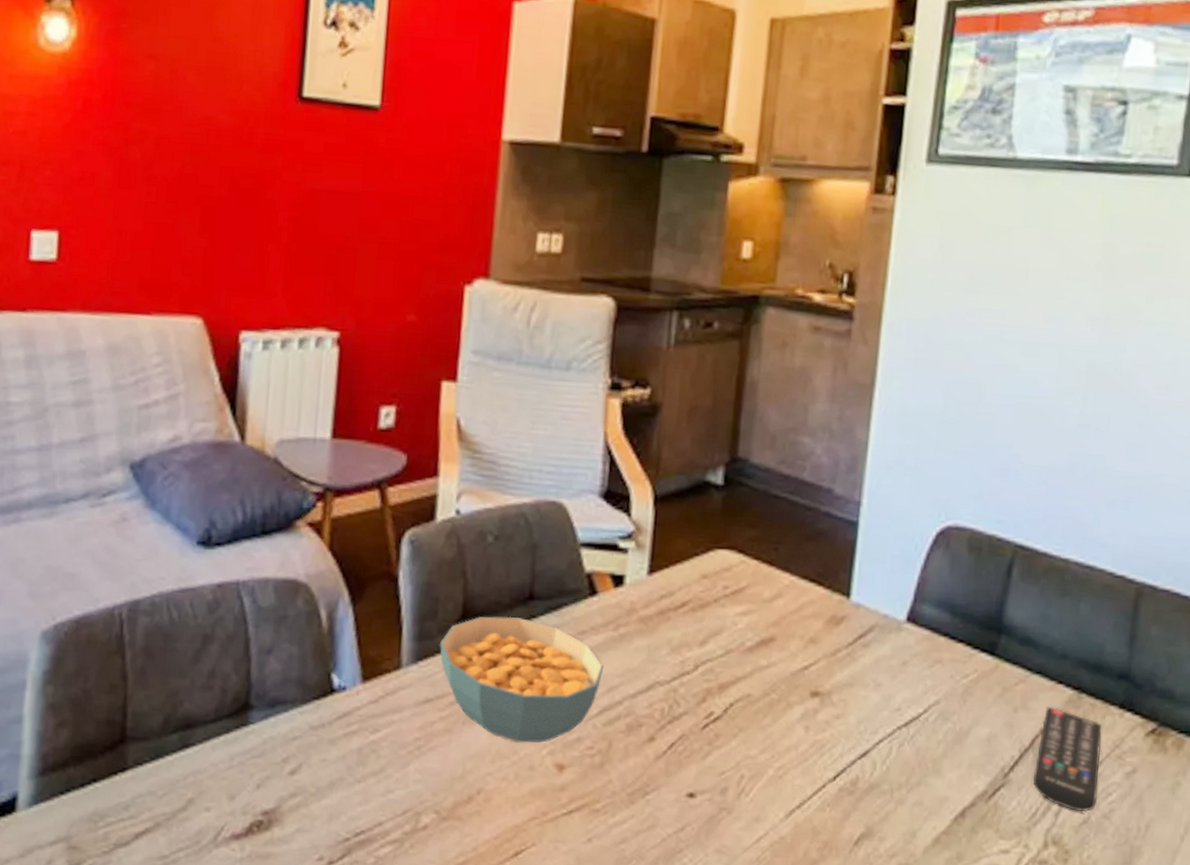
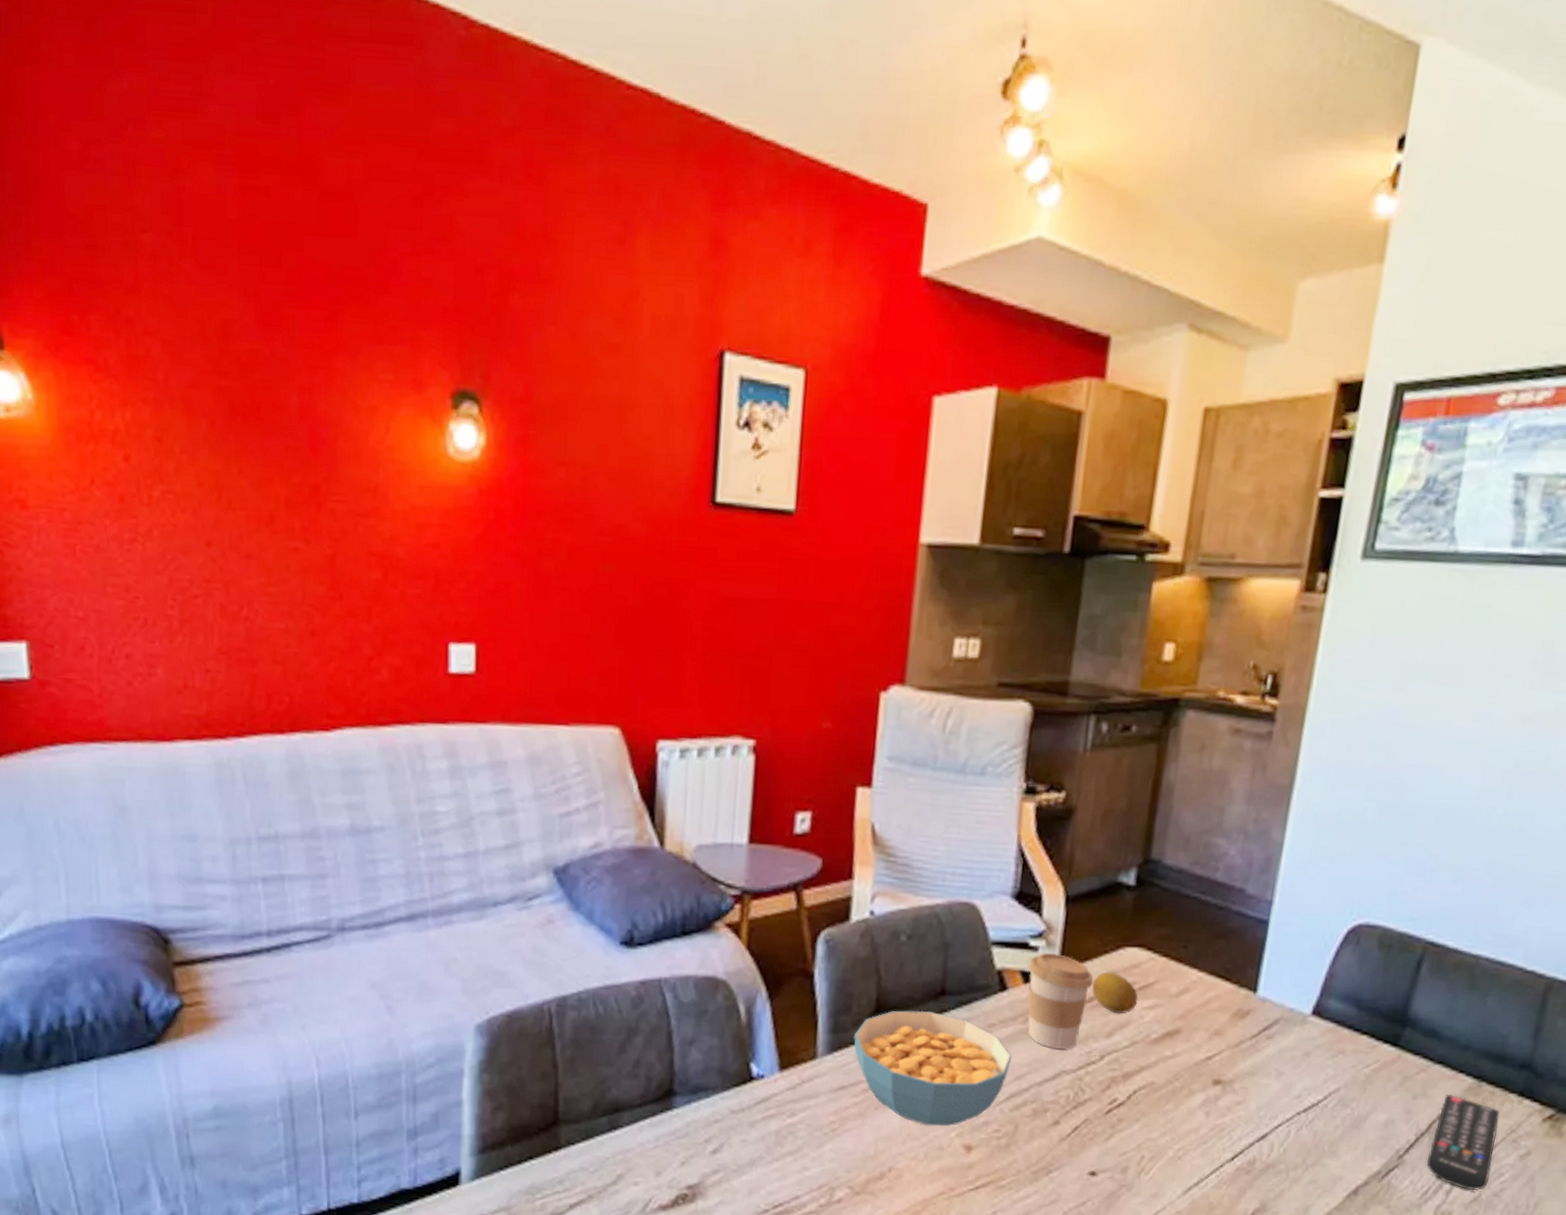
coffee cup: none [618,554,685,659] -> present [1027,952,1094,1049]
fruit: none [683,575,731,621] -> present [1091,972,1139,1014]

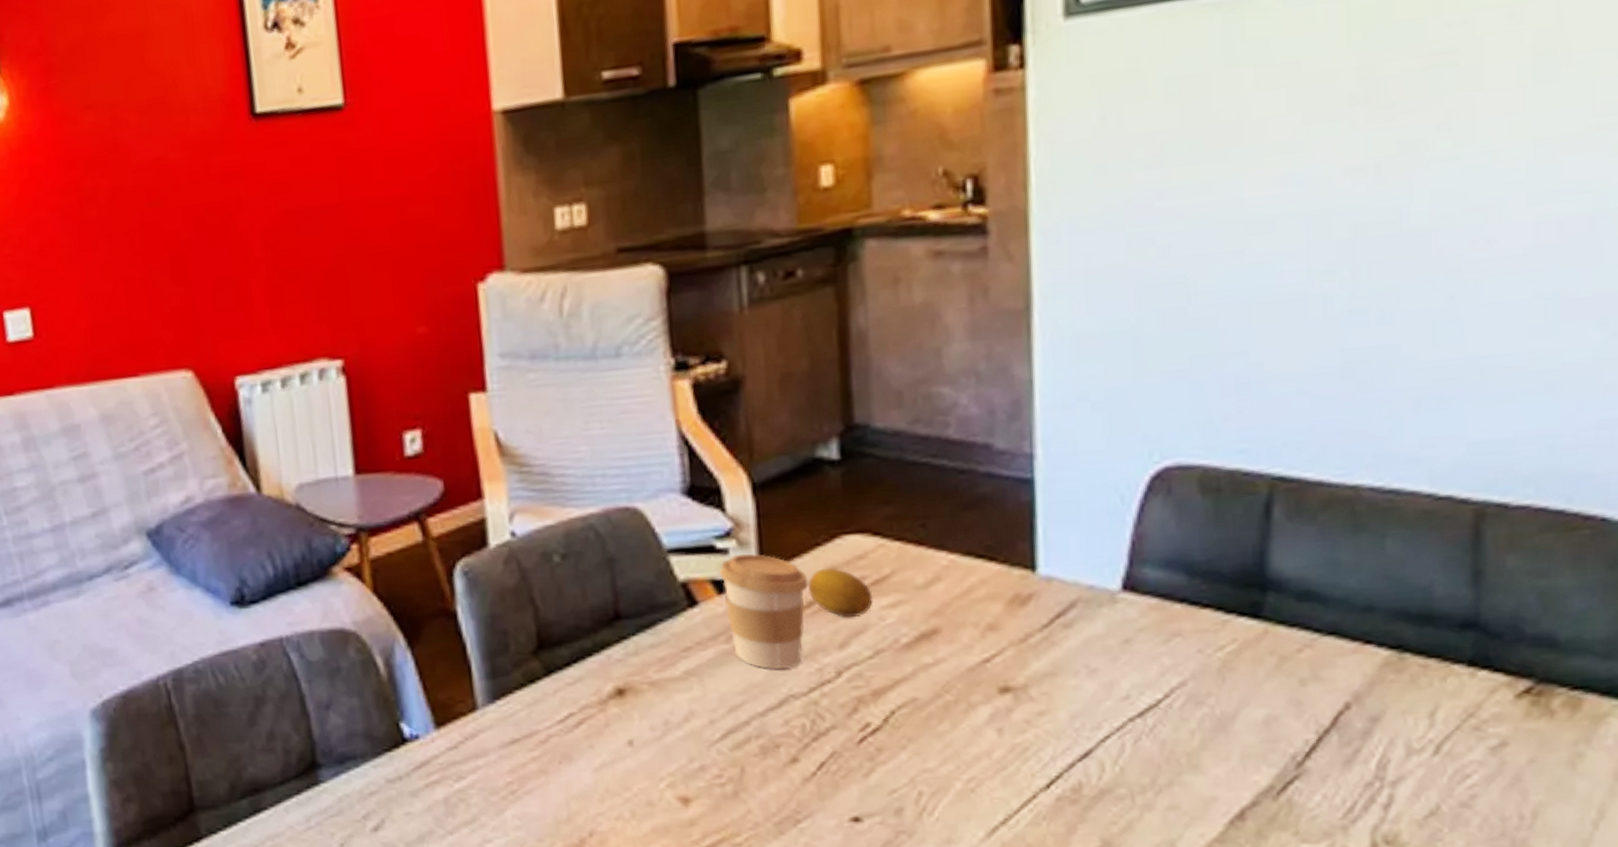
cereal bowl: present [854,1010,1013,1126] -> none [517,640,721,778]
remote control: present [1427,1094,1500,1190] -> none [1343,673,1447,801]

